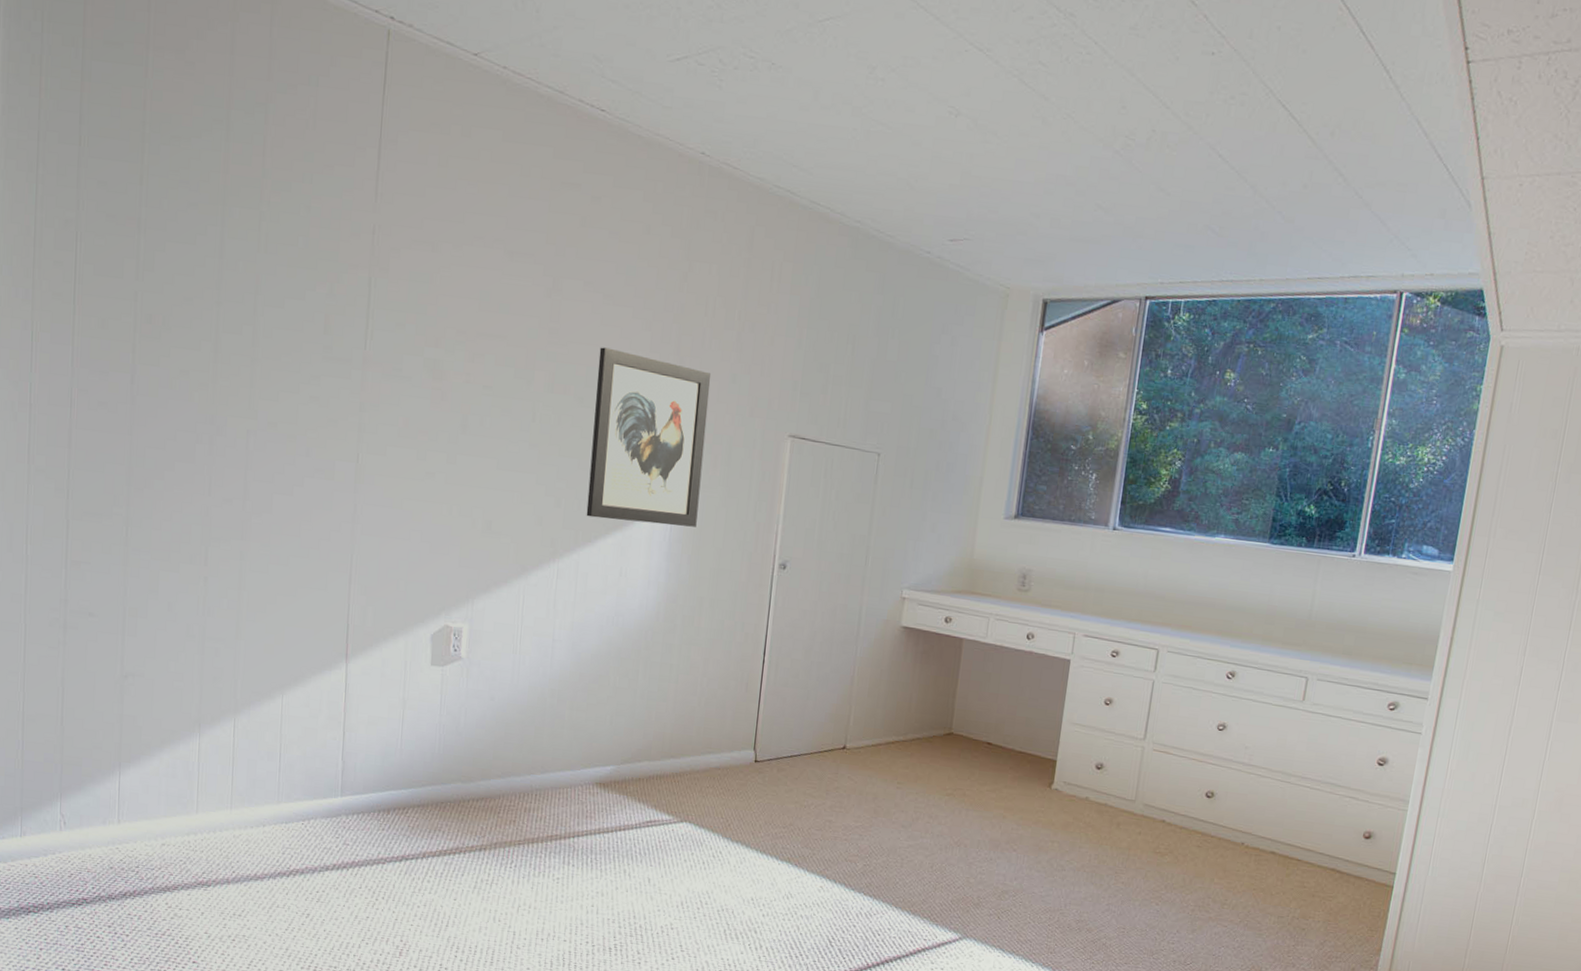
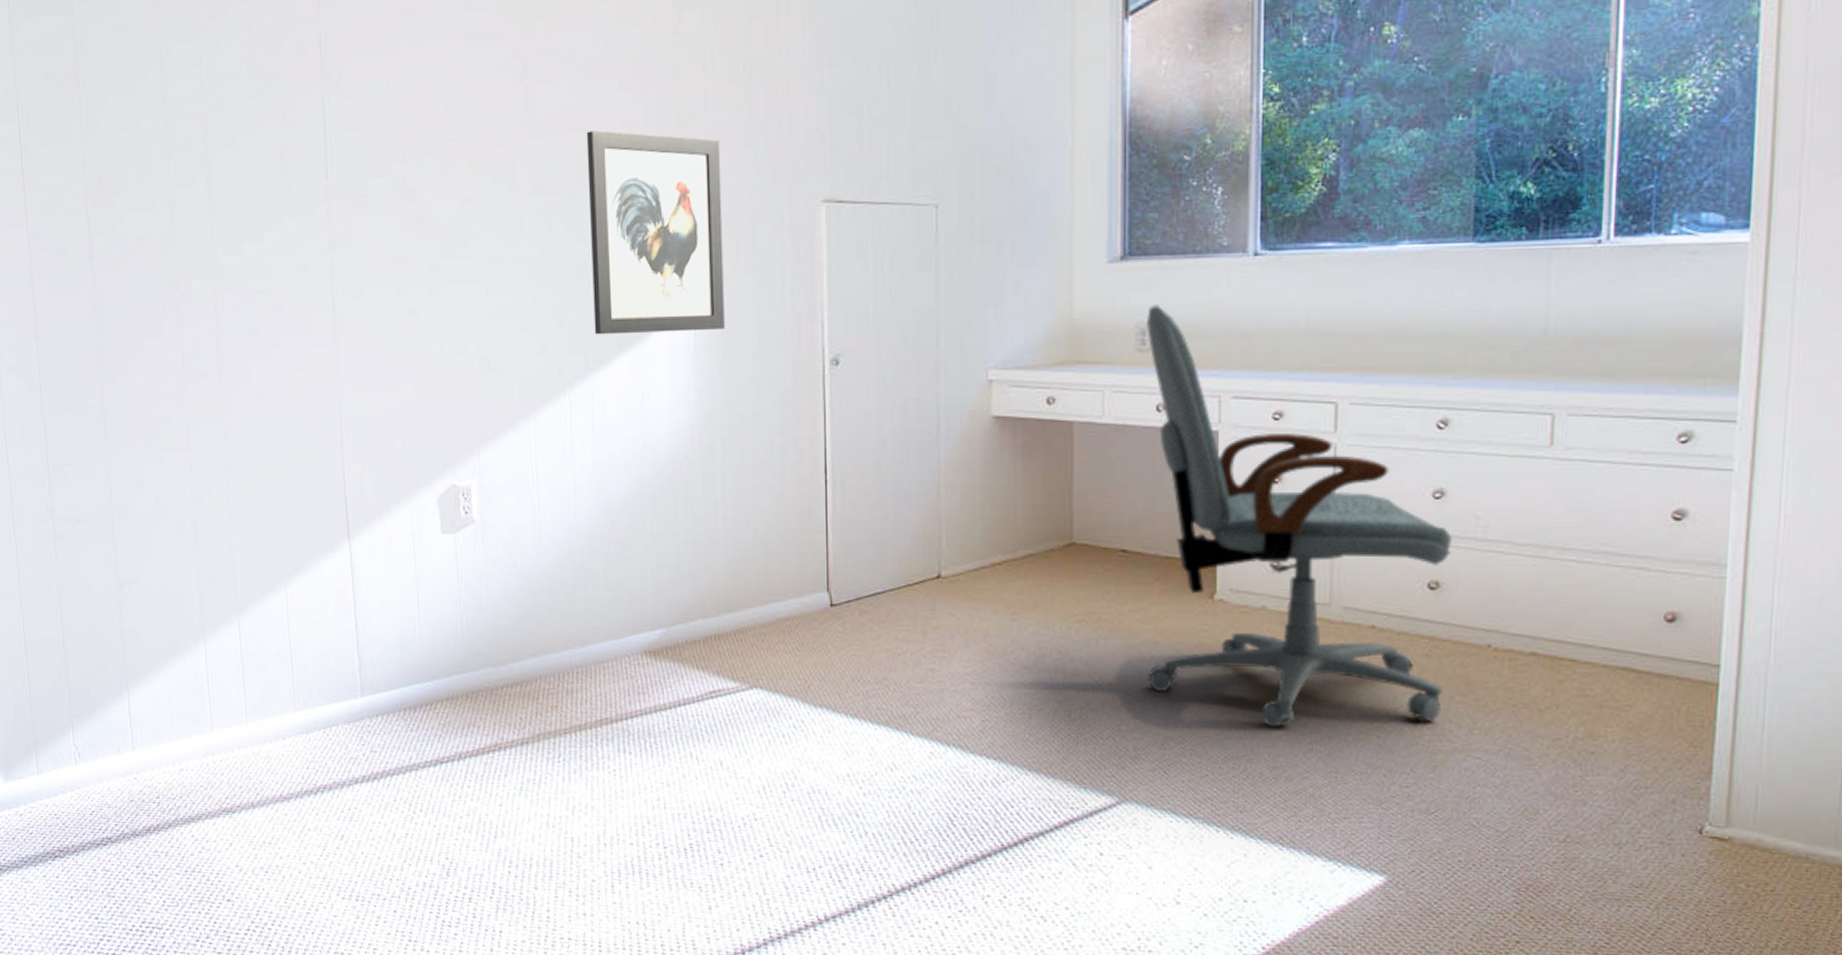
office chair: none [994,556,1228,896] -> present [1145,304,1453,727]

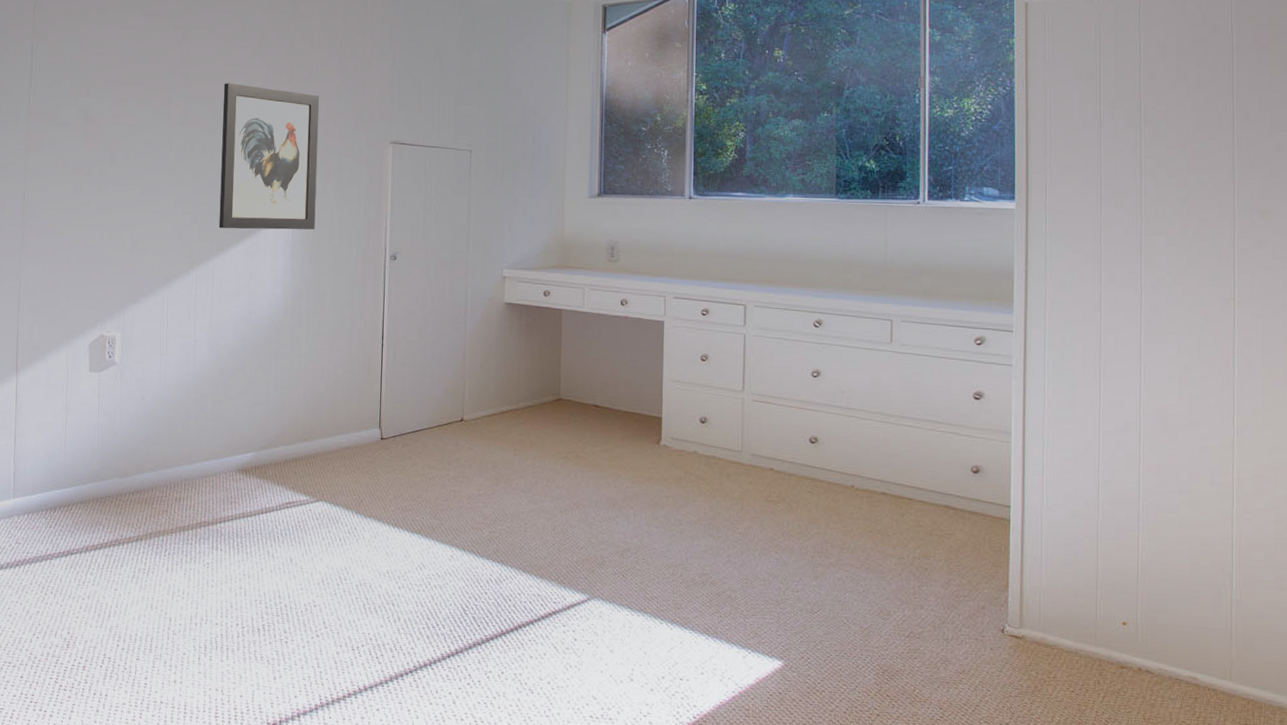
office chair: present [1145,304,1453,727] -> none [611,228,826,543]

